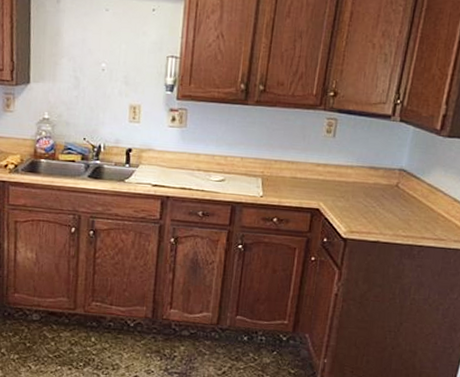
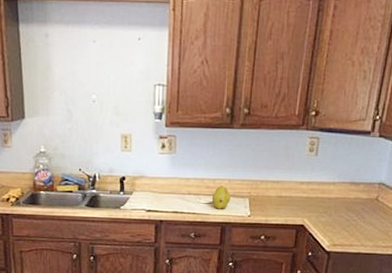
fruit: none [222,163,243,188] -> present [211,185,231,209]

